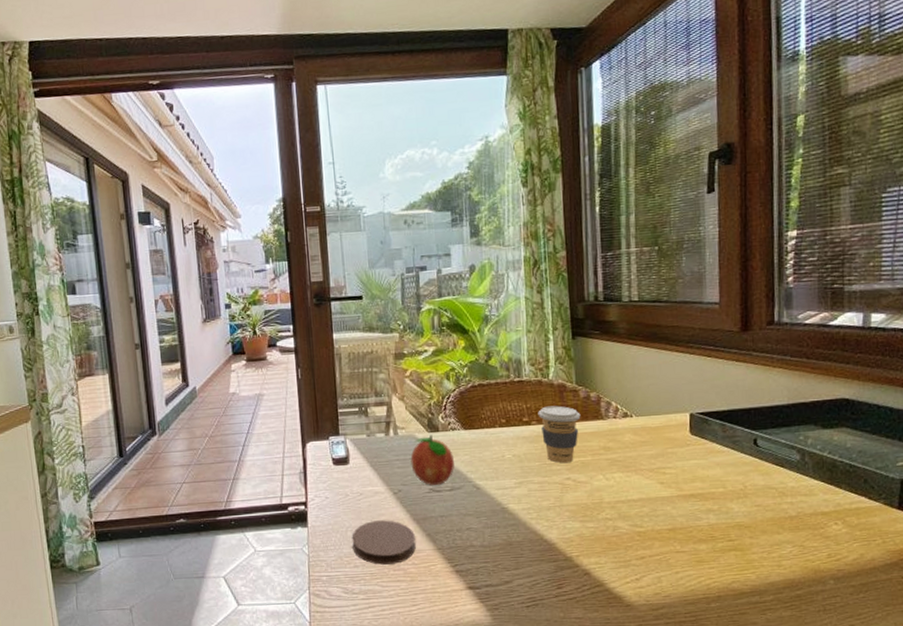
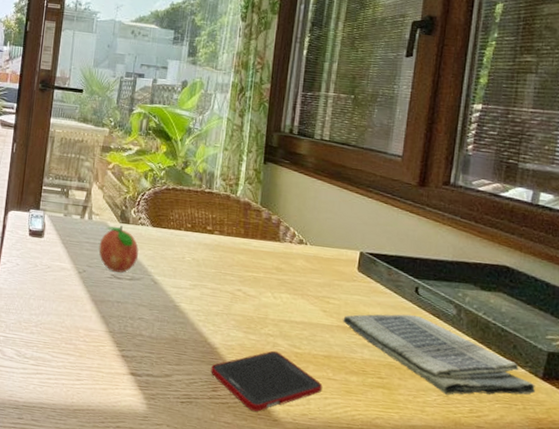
coaster: present [351,520,416,565] -> none [32,294,91,338]
coffee cup: present [538,405,581,464] -> none [221,219,260,276]
cell phone: none [552,534,672,601] -> present [211,350,323,412]
dish towel: none [682,469,892,544] -> present [343,314,535,395]

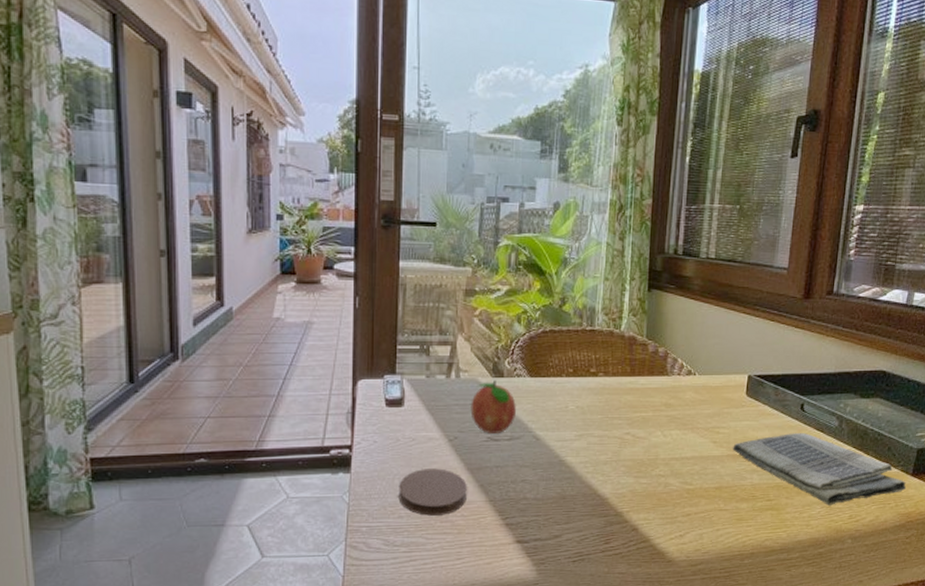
coaster: none [32,294,91,338] -> present [398,468,467,516]
cell phone: present [211,350,323,412] -> none [602,491,715,556]

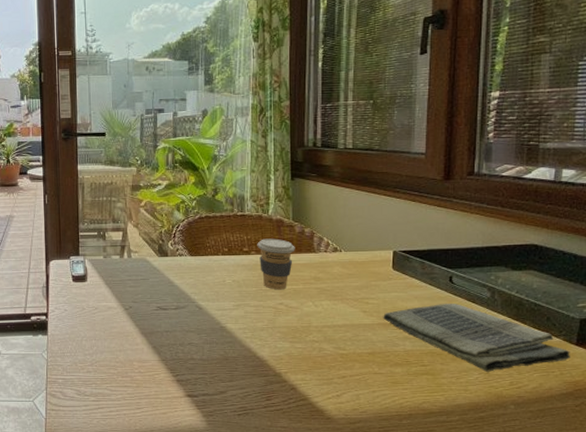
coaster: present [398,468,467,516] -> none [86,332,142,371]
fruit: present [470,380,516,434] -> none [141,259,180,304]
coffee cup: none [606,358,647,418] -> present [257,238,295,290]

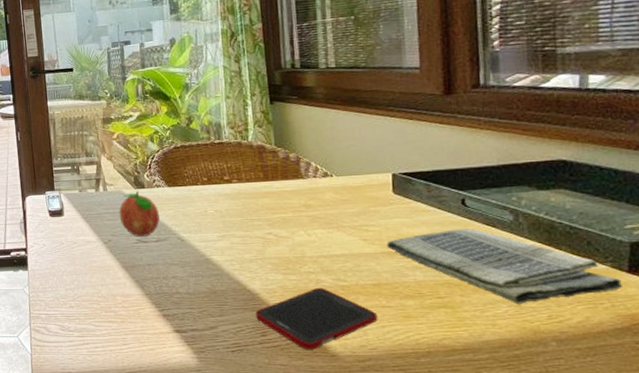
fruit: none [141,259,180,304] -> present [119,191,160,236]
coffee cup: present [257,238,295,290] -> none [238,165,281,219]
cell phone: none [263,355,370,413] -> present [255,287,378,350]

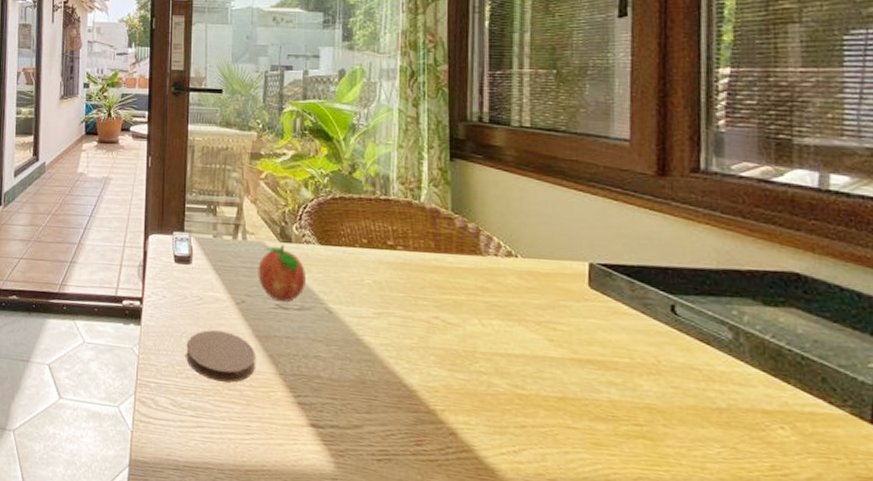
coaster: none [67,266,125,306] -> present [186,330,255,383]
cell phone: present [255,287,378,350] -> none [411,392,561,471]
dish towel: present [386,228,622,304] -> none [577,341,863,447]

